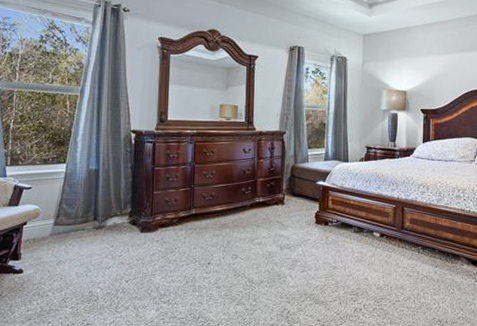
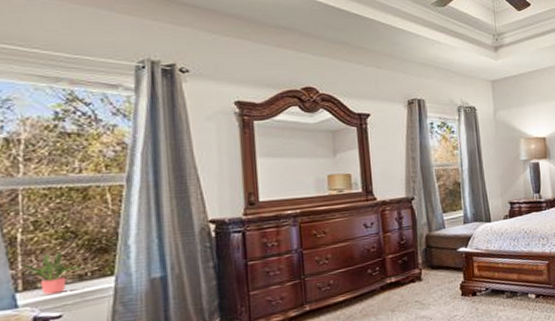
potted plant: none [11,140,47,171] -> present [21,252,83,295]

